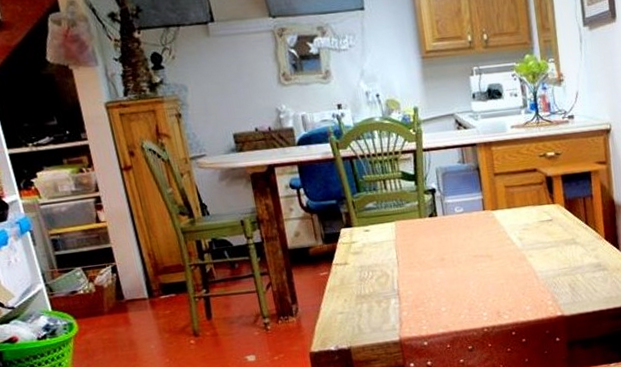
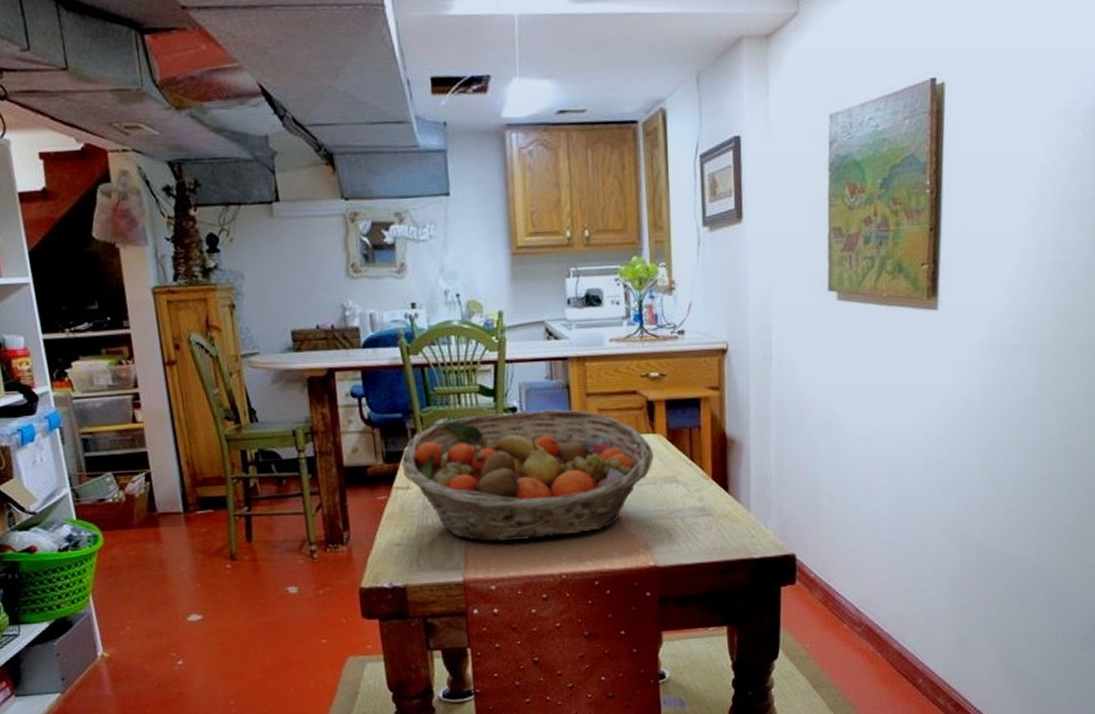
fruit basket: none [338,187,555,305] -> present [401,409,653,542]

